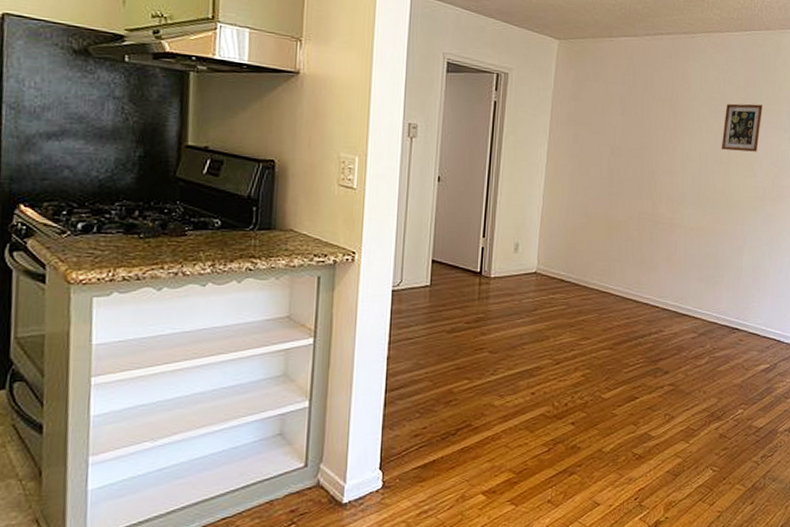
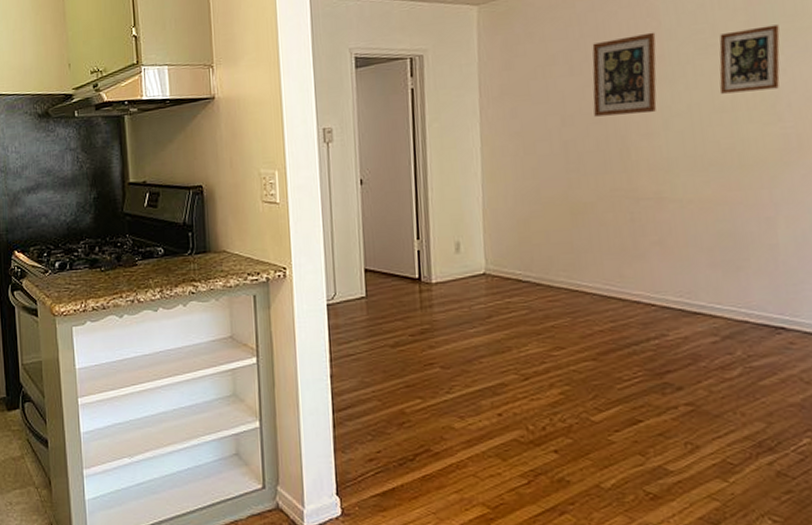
wall art: none [635,92,686,155] -> present [592,32,657,117]

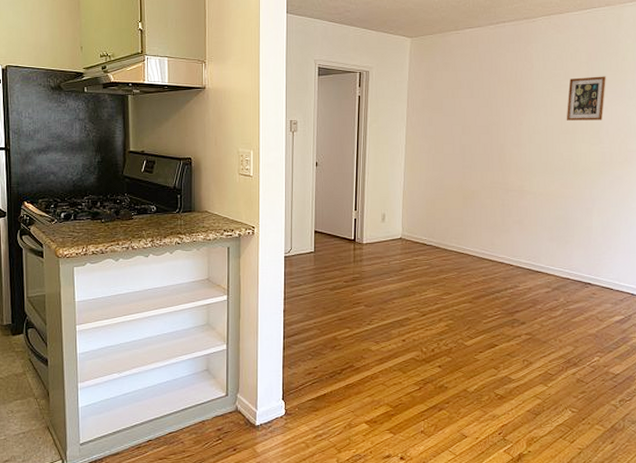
wall art: present [592,32,657,117] -> none [484,72,529,129]

